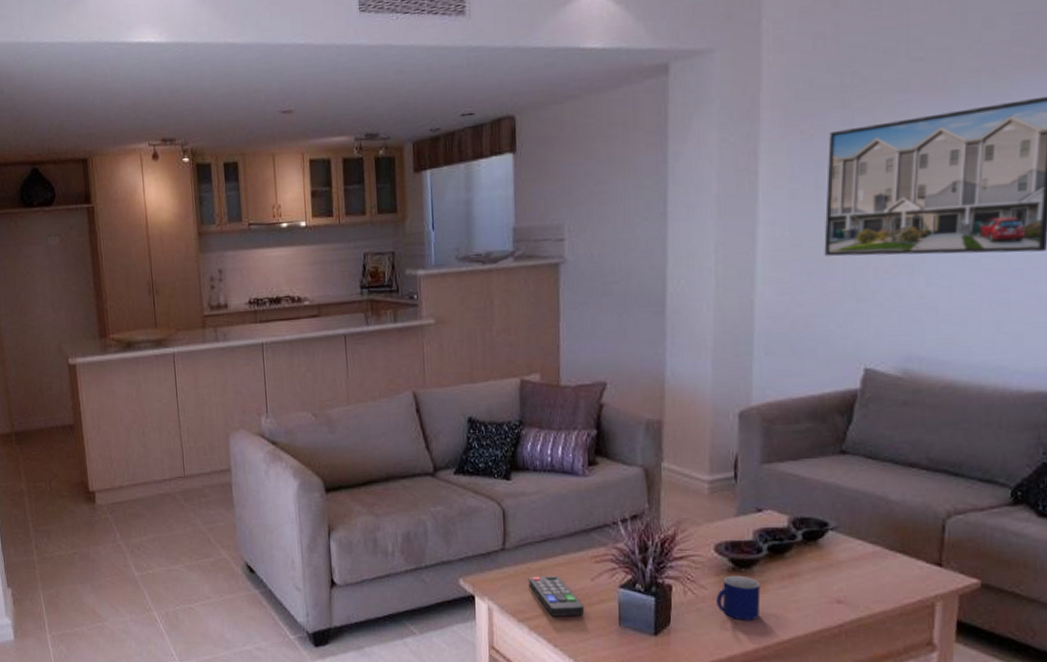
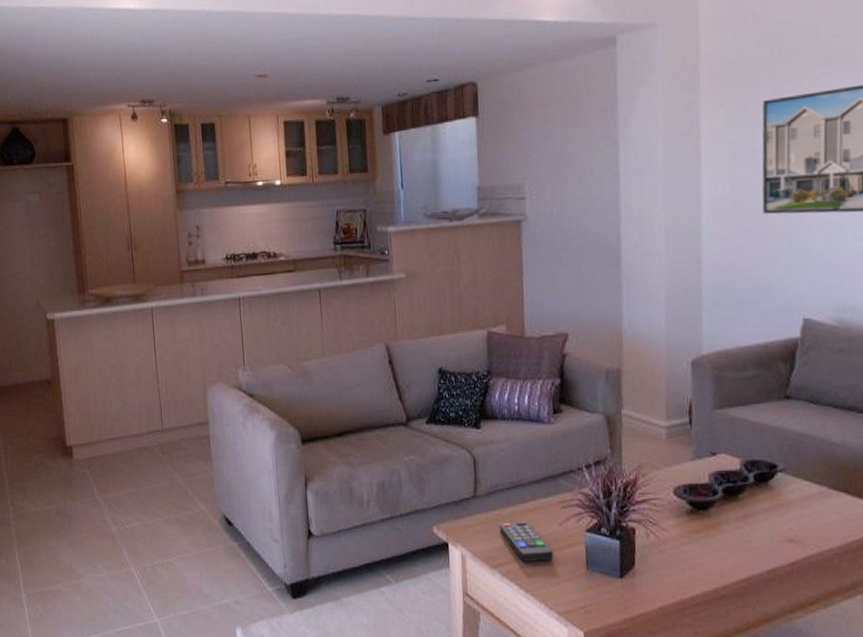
mug: present [715,575,761,621] -> none [676,517,718,561]

